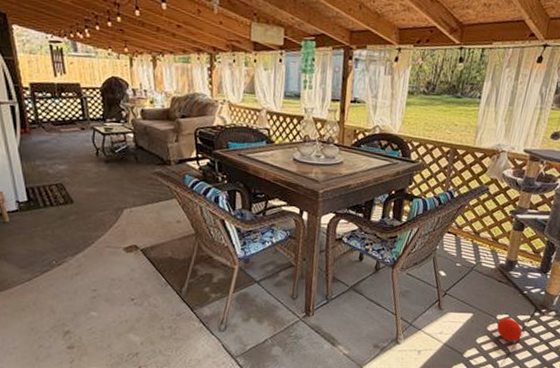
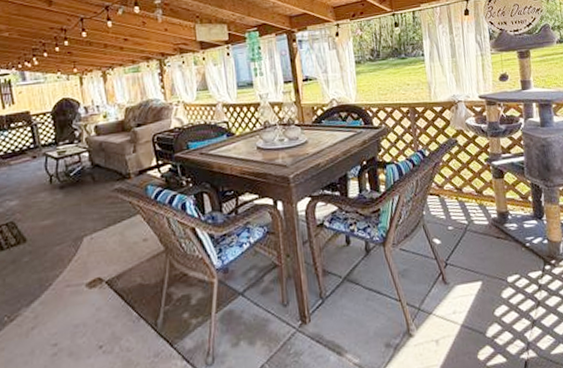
ball: present [497,318,523,342] -> none [511,278,541,307]

